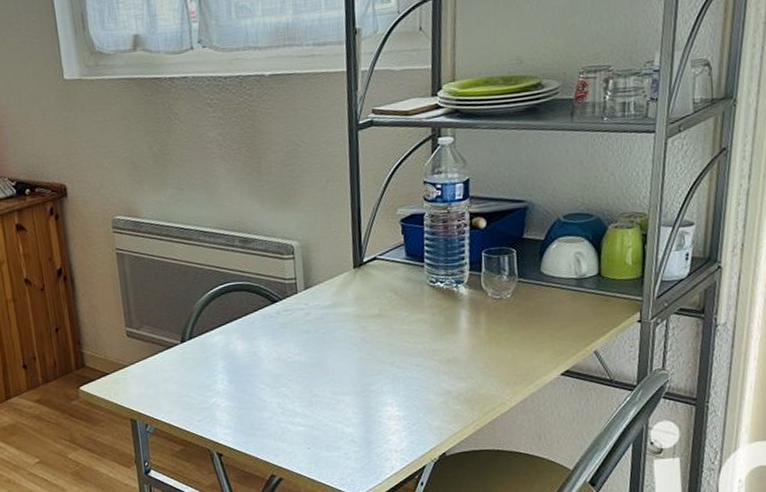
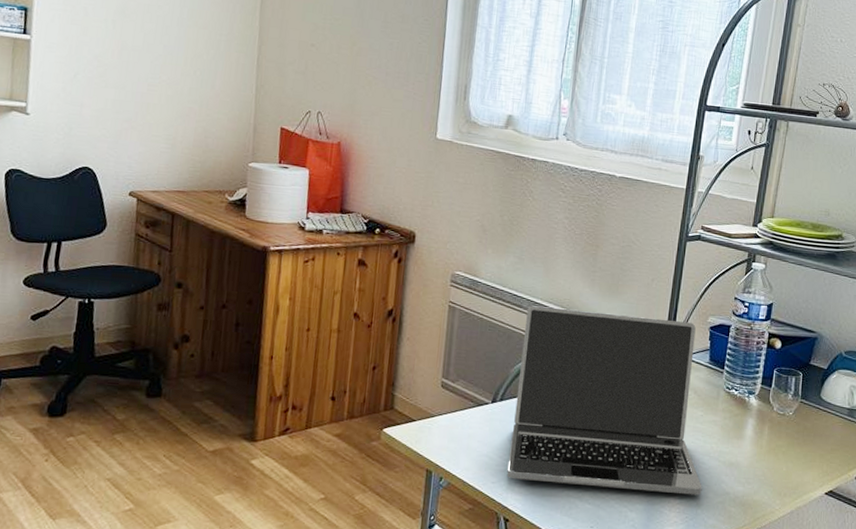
laptop: none [197,219,421,415] -> present [507,306,702,496]

